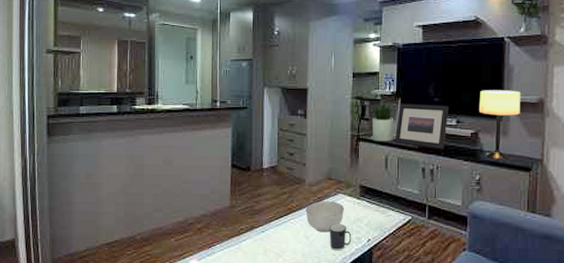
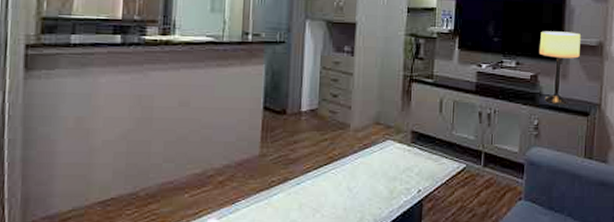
bowl: present [305,201,344,233] -> none [349,148,393,183]
mug: present [329,223,352,251] -> none [375,173,401,204]
planter: present [370,102,397,142] -> none [424,40,453,84]
picture frame: present [394,103,449,150] -> none [450,42,509,93]

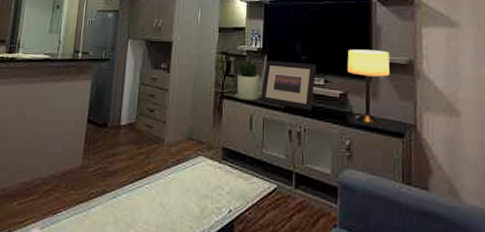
planter: none [424,40,453,84] -> present [234,58,262,101]
picture frame: none [450,42,509,93] -> present [260,60,317,111]

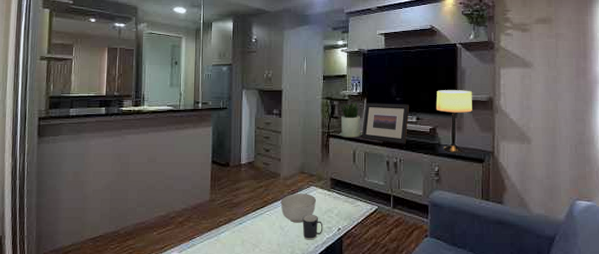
bowl: none [162,164,204,201] -> present [280,194,316,223]
mug: none [186,190,212,223] -> present [302,214,323,240]

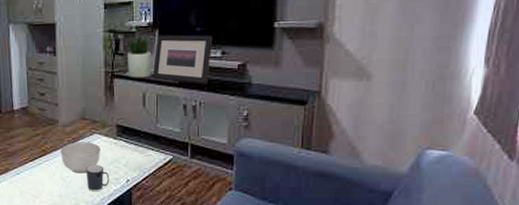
table lamp: present [436,90,472,153] -> none [247,14,296,94]

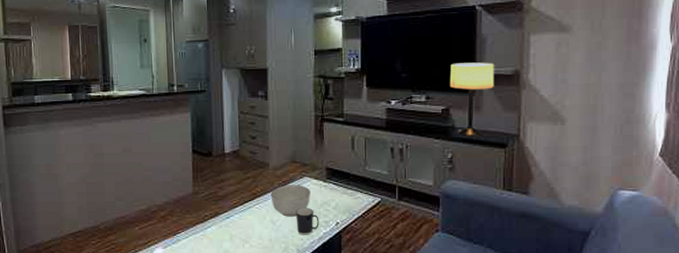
planter: present [125,34,155,78] -> none [335,80,363,122]
picture frame: present [152,34,213,85] -> none [360,80,418,128]
table lamp: none [247,14,296,94] -> present [449,62,494,137]

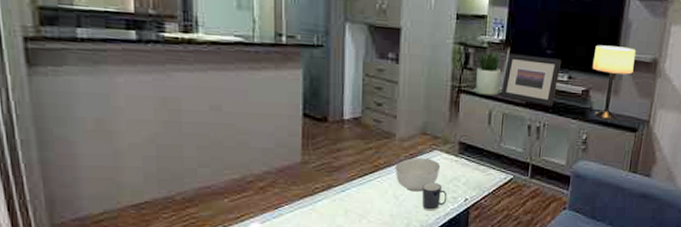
planter: none [335,80,363,122] -> present [473,51,503,96]
picture frame: none [360,80,418,128] -> present [500,53,562,107]

